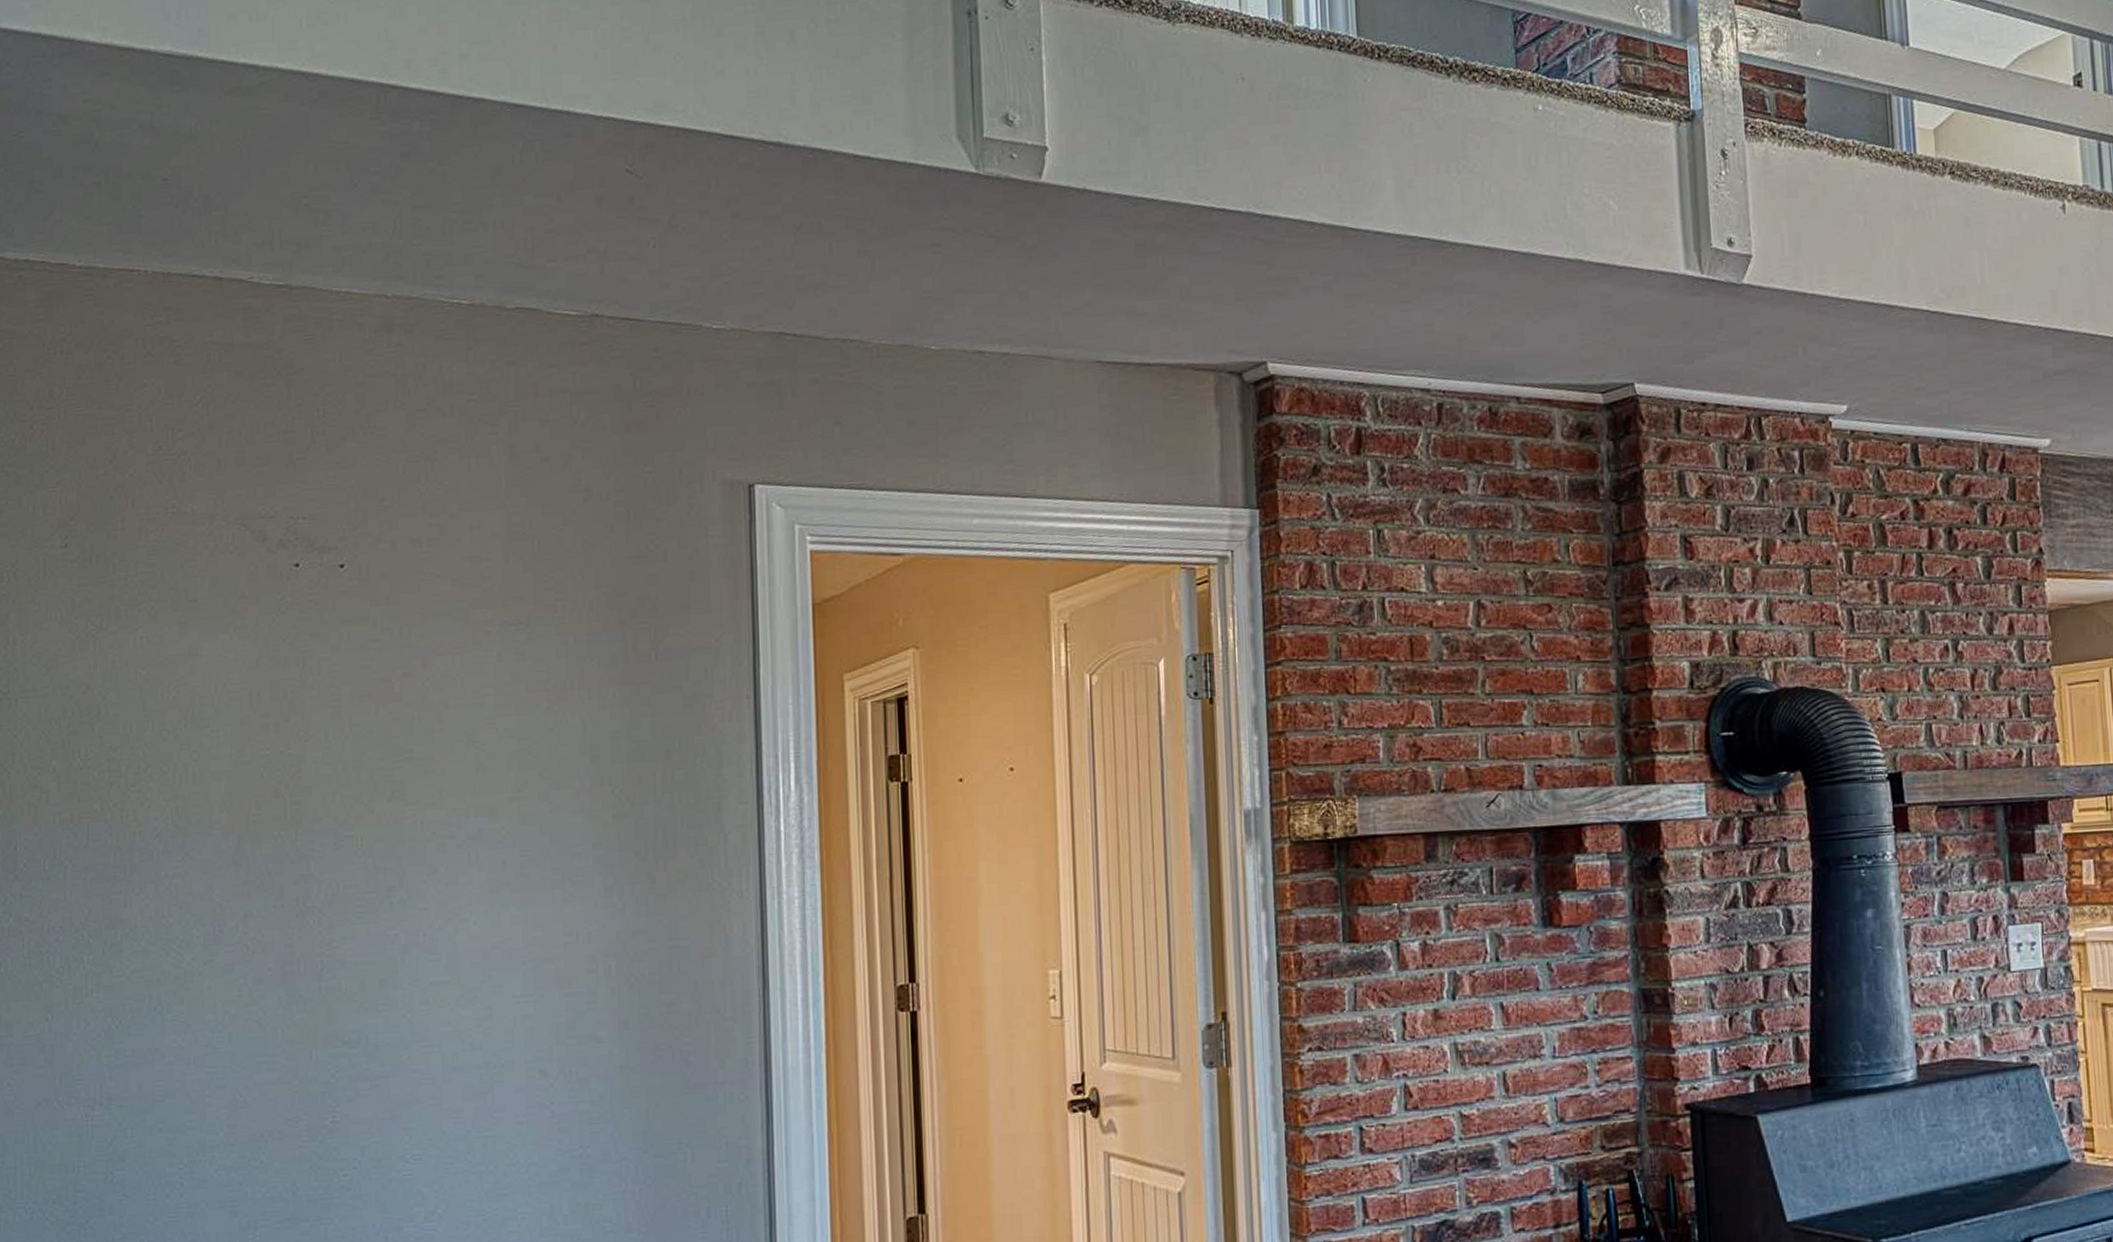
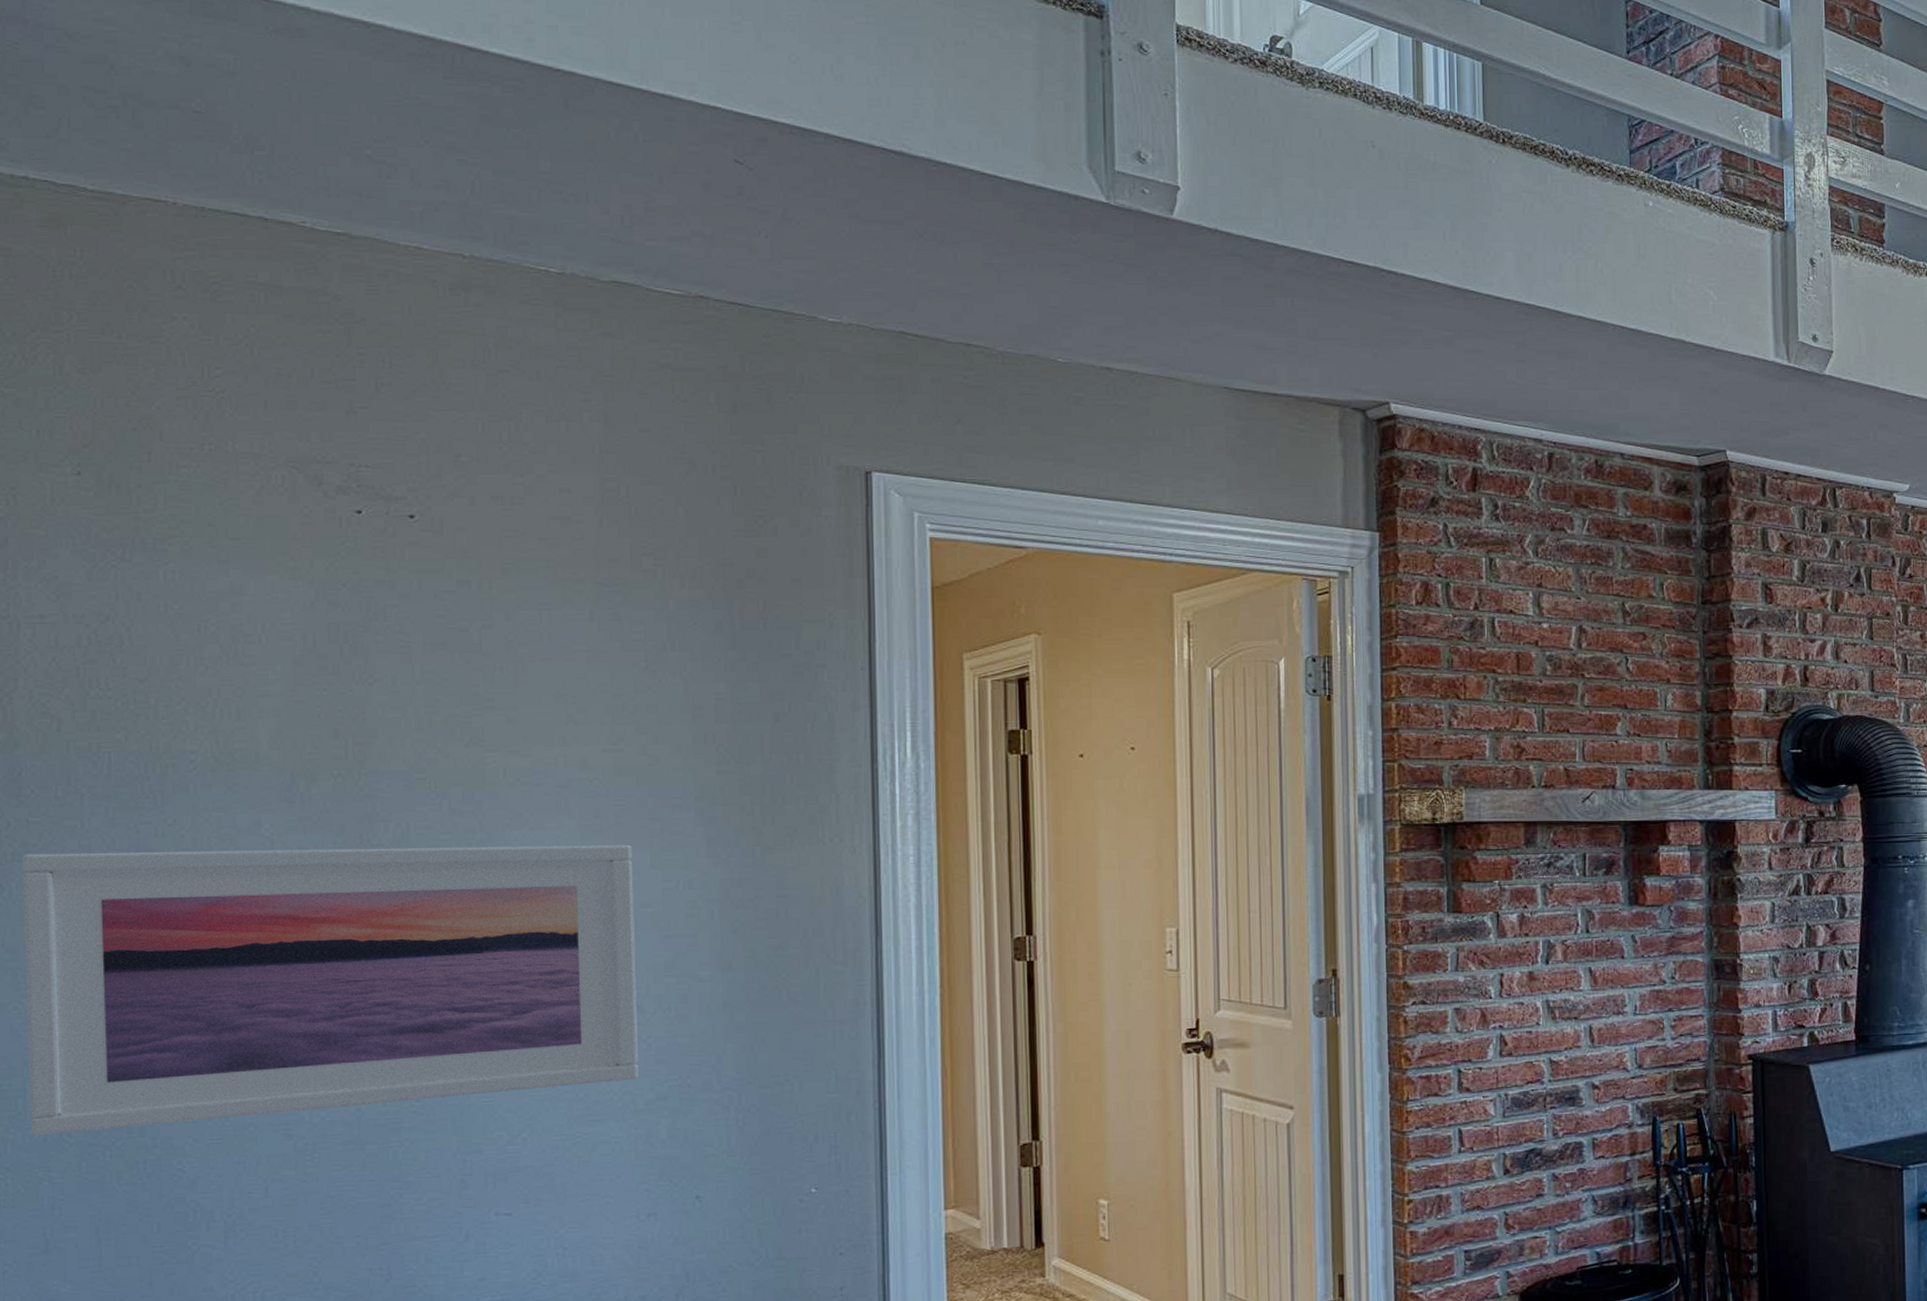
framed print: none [16,897,543,1215] -> present [22,844,638,1136]

